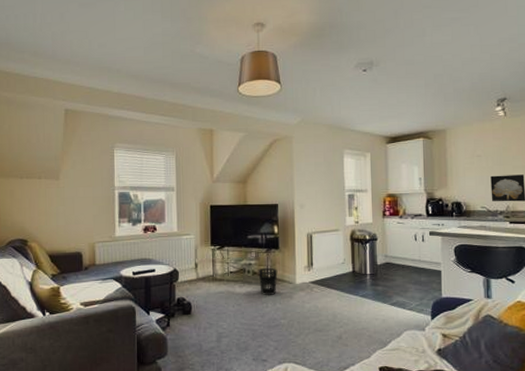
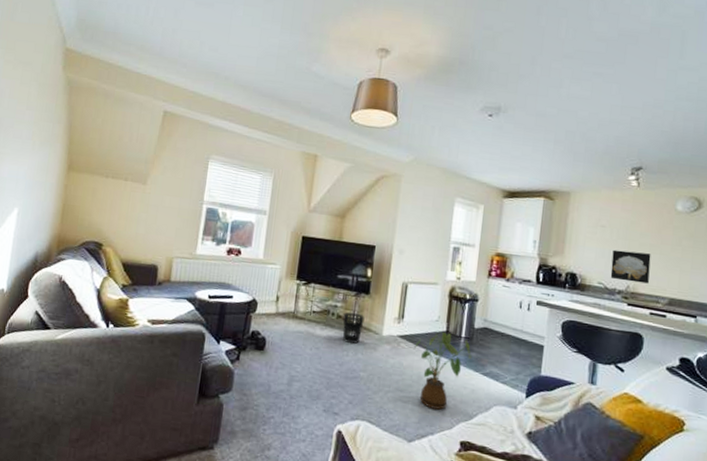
house plant: none [325,272,378,342] -> present [413,332,471,410]

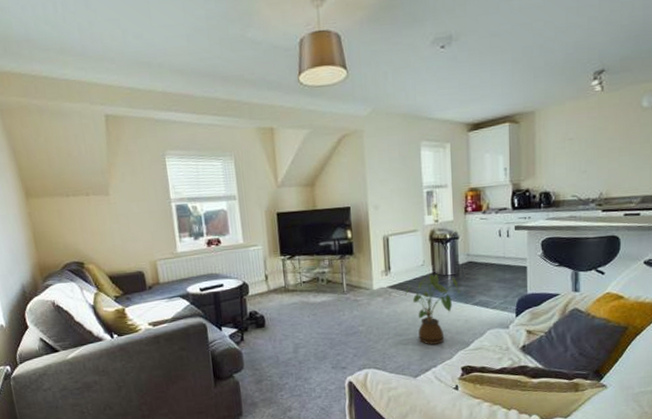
wastebasket: present [342,312,365,344] -> none [332,274,354,303]
wall art: present [610,249,651,284] -> none [583,157,621,190]

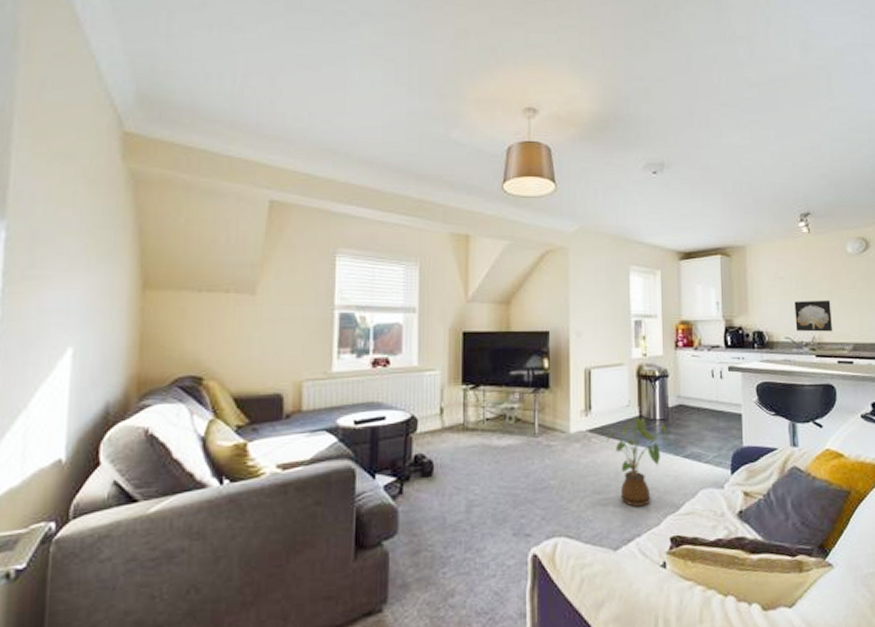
wall art: none [583,157,621,190] -> present [794,300,832,332]

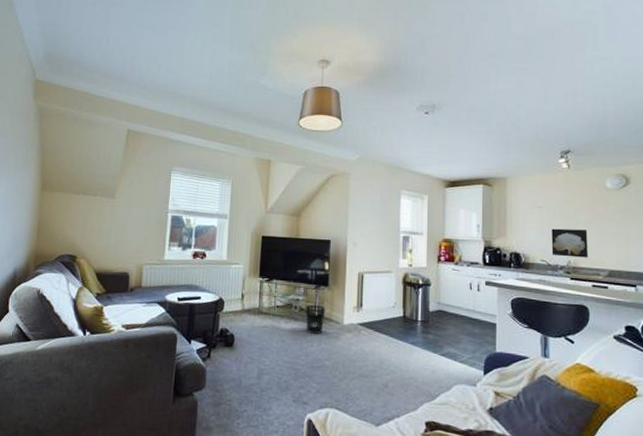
wastebasket: none [522,412,547,449] -> present [305,304,326,334]
house plant: present [606,417,669,507] -> none [373,317,429,392]

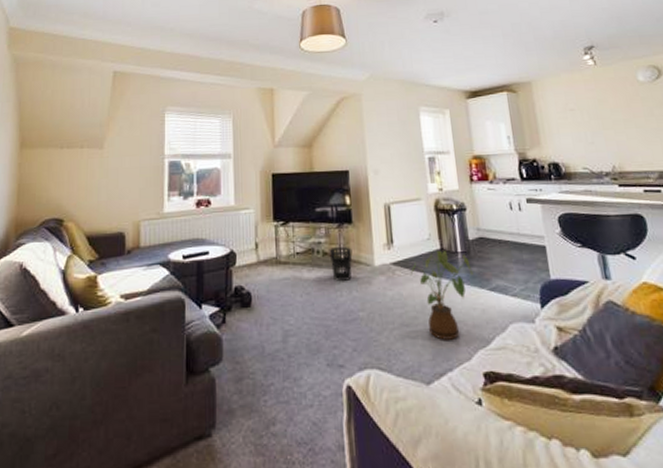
house plant: none [373,317,429,392] -> present [410,250,473,340]
wall art: present [551,228,588,258] -> none [588,129,633,162]

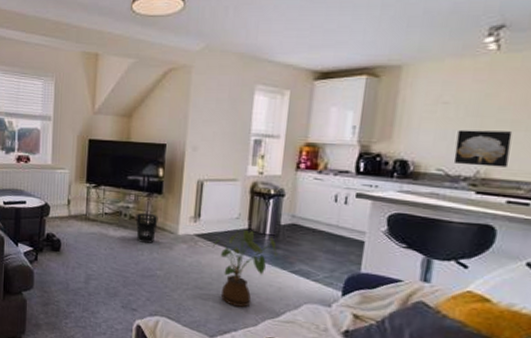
wall art: none [588,129,633,162] -> present [453,129,513,167]

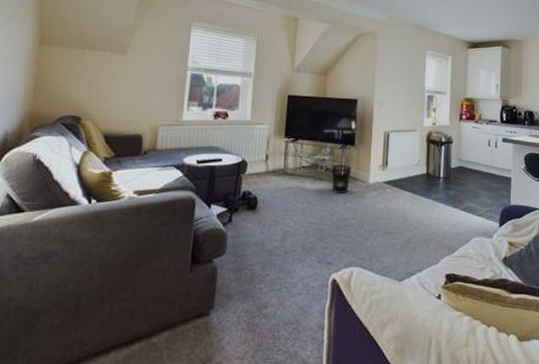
house plant: present [212,229,278,307] -> none [398,174,450,247]

